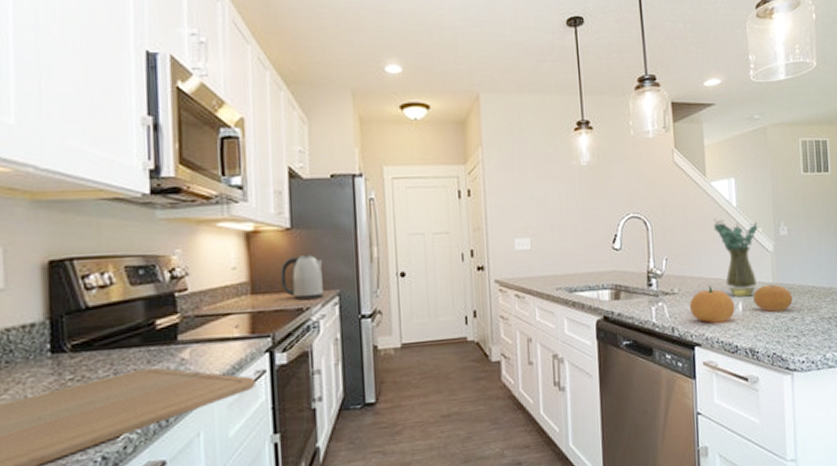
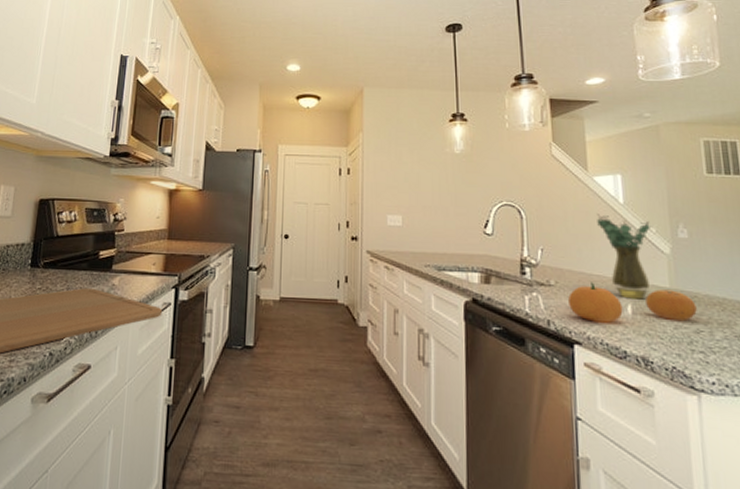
kettle: present [279,254,323,301] -> none [190,211,224,250]

